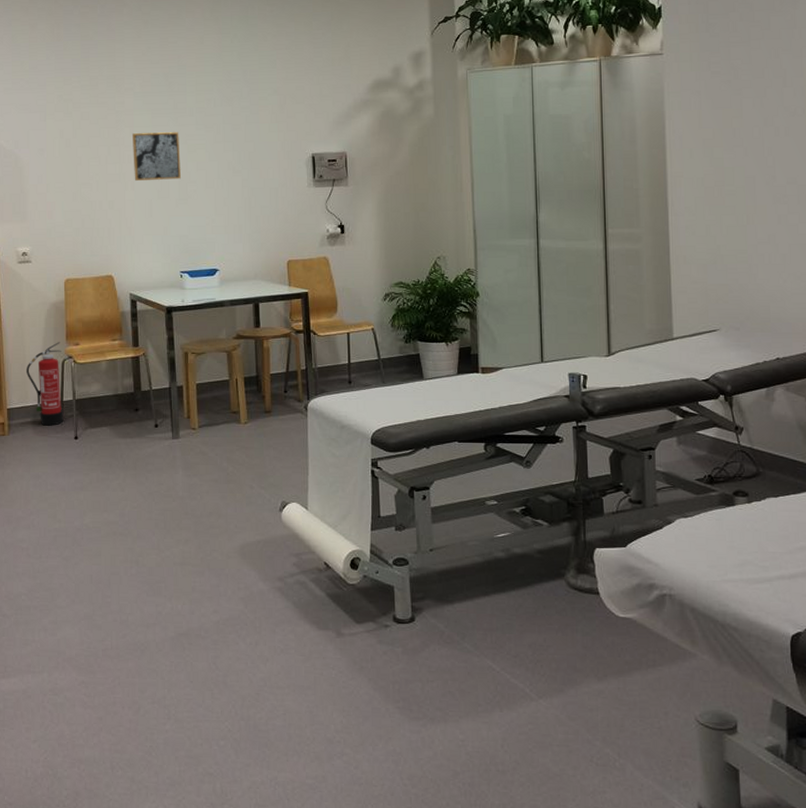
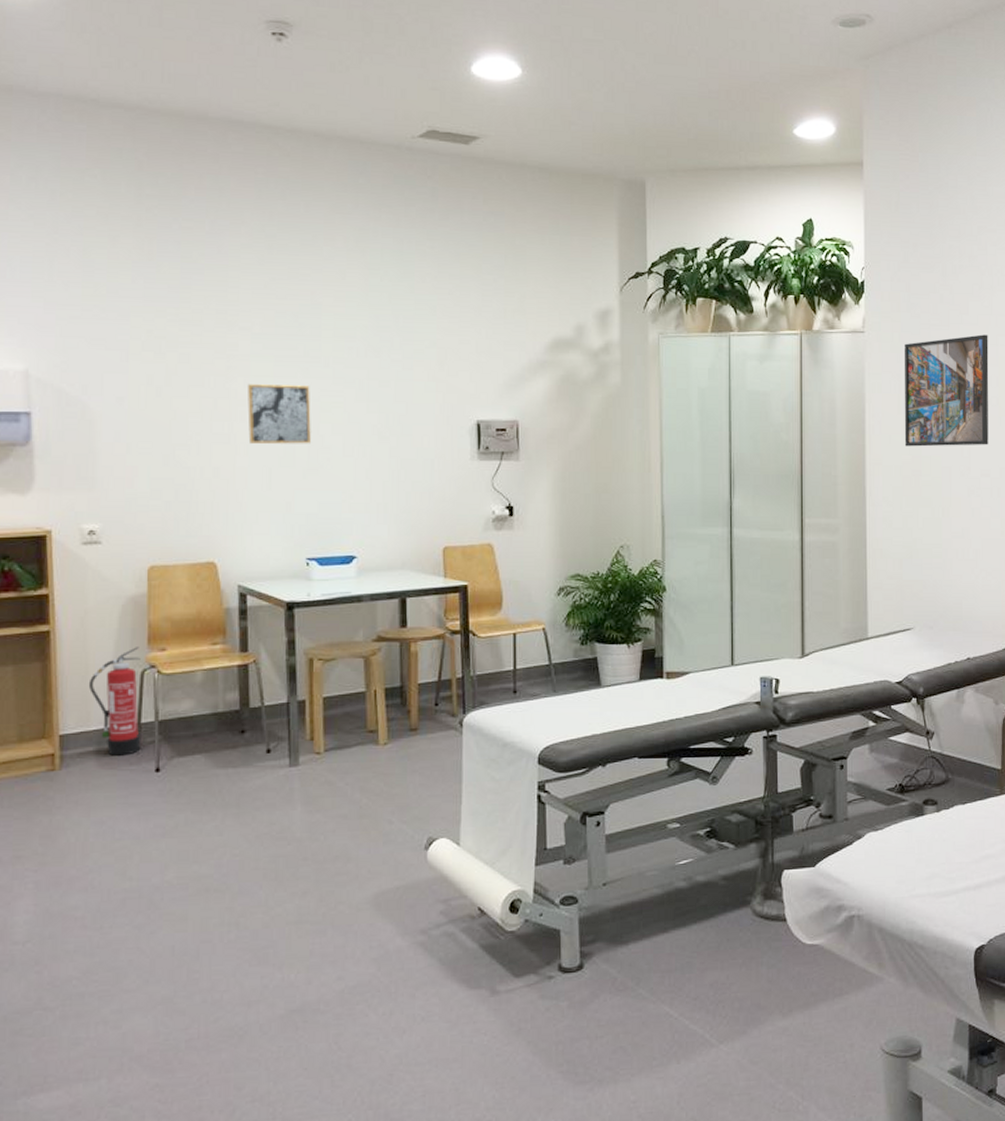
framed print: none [704,47,794,159] -> present [904,334,989,447]

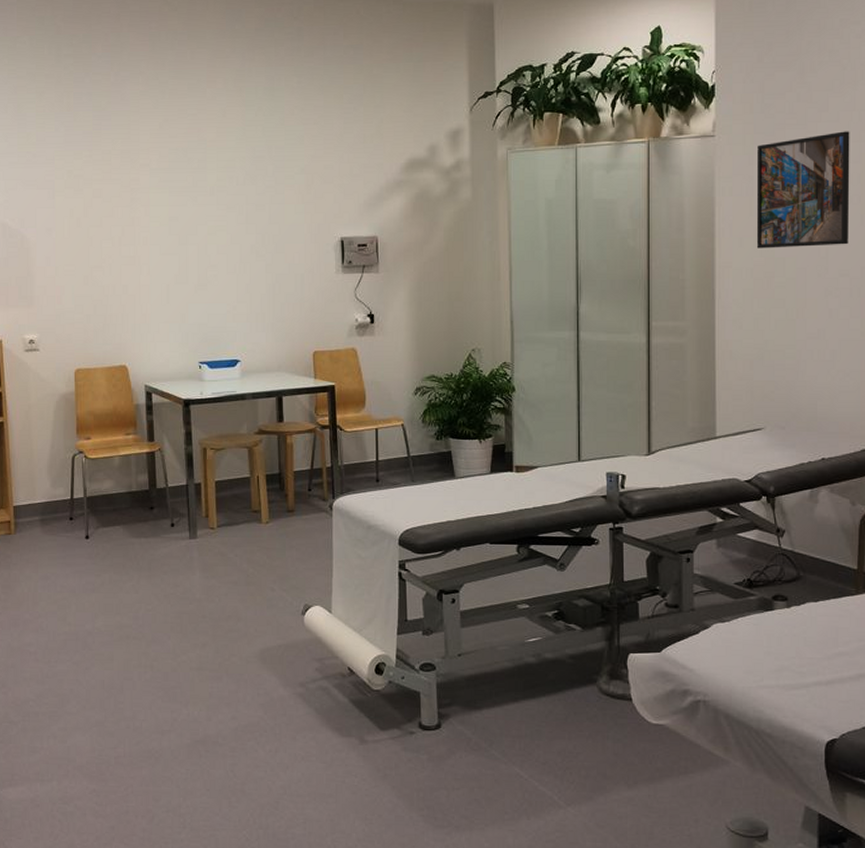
fire extinguisher: present [88,647,141,756] -> none [33,436,73,525]
wall art: present [247,384,311,445] -> none [148,212,200,265]

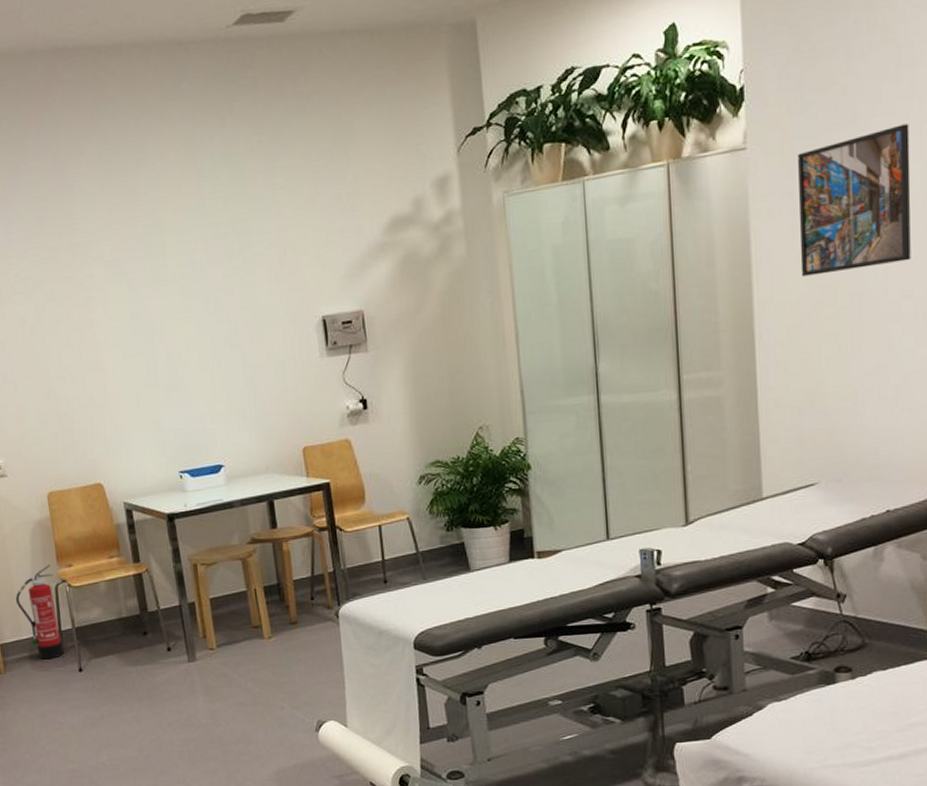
fire extinguisher: none [33,436,73,525] -> present [15,565,64,660]

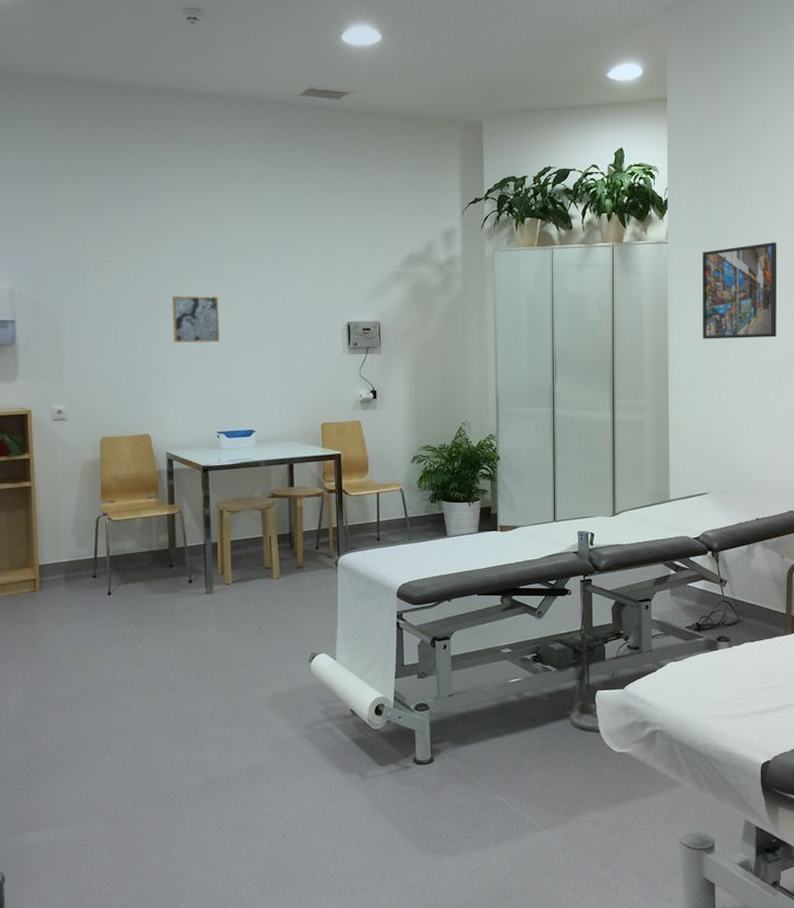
fire extinguisher: present [15,565,64,660] -> none [59,499,96,582]
wall art: none [107,305,169,370] -> present [172,296,220,343]

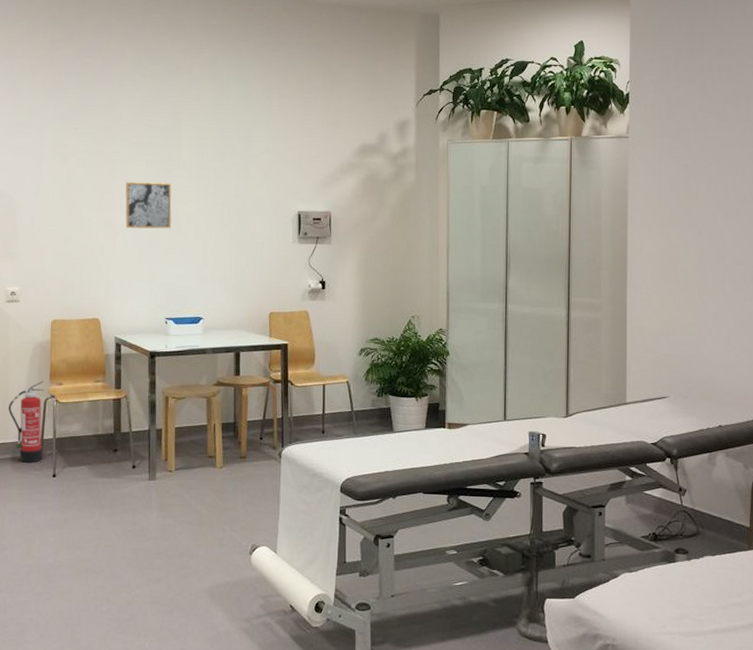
fire extinguisher: none [59,499,96,582] -> present [8,381,44,463]
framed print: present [702,242,777,339] -> none [663,138,745,238]

